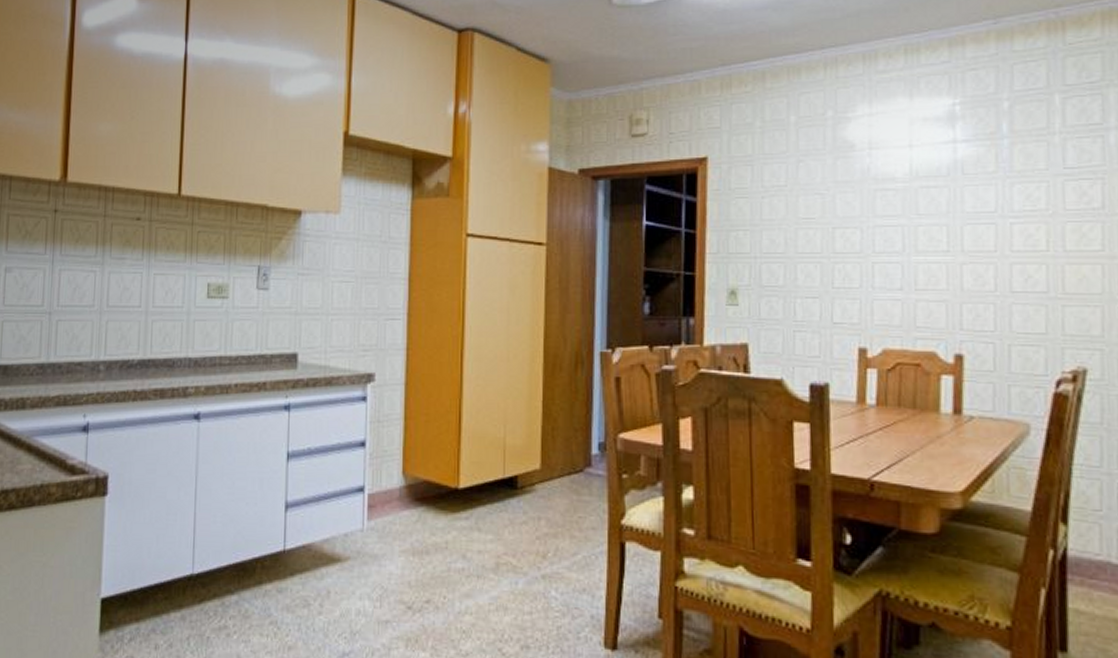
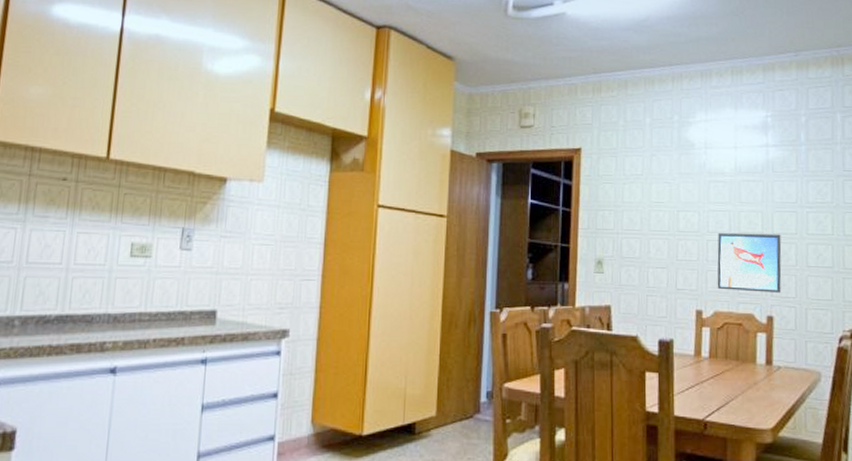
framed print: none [886,252,975,325] -> present [717,232,782,293]

